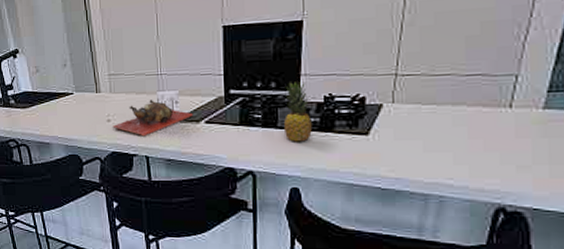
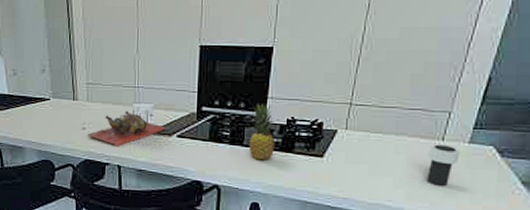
cup: none [493,112,533,159] -> present [426,144,460,186]

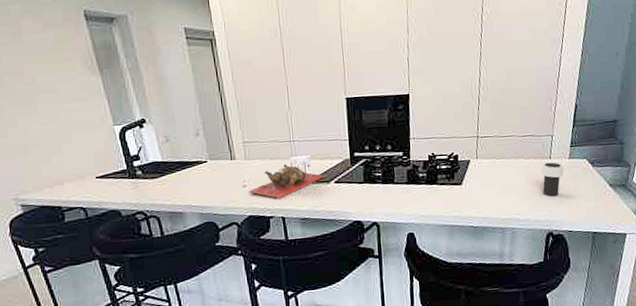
fruit: present [250,104,274,160] -> none [398,144,421,195]

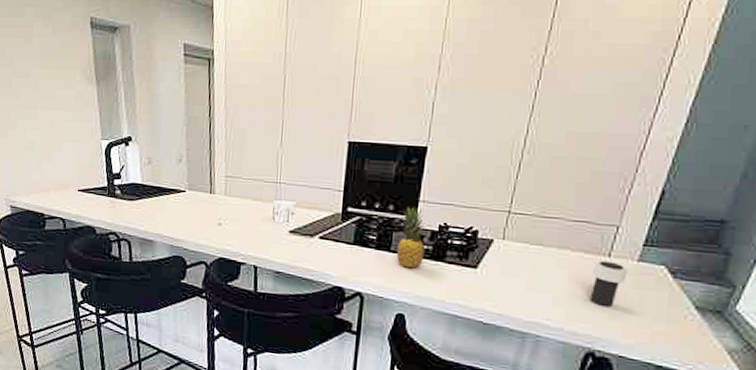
cutting board: present [247,164,324,199] -> none [222,208,309,245]
fruit: none [398,144,421,195] -> present [397,207,425,269]

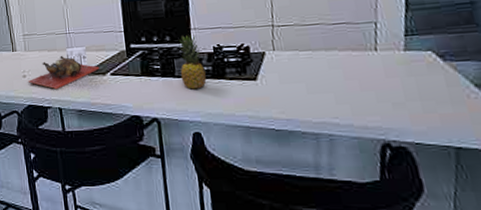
cutting board: none [222,208,309,245] -> present [27,56,100,90]
cup: present [589,260,628,307] -> none [363,55,399,97]

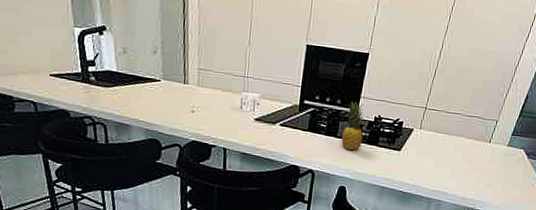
cutting board: present [27,56,100,90] -> none [195,98,271,130]

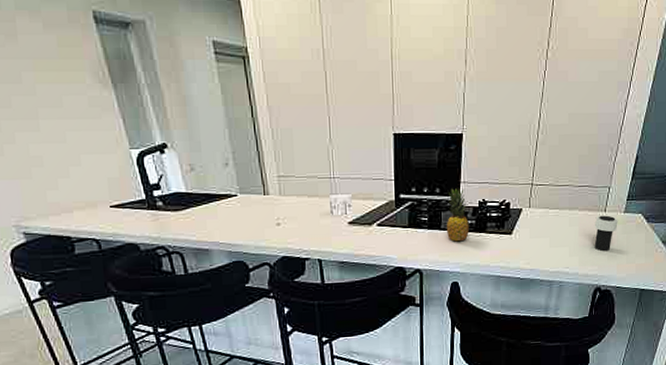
cup: none [475,145,501,178] -> present [594,215,618,251]

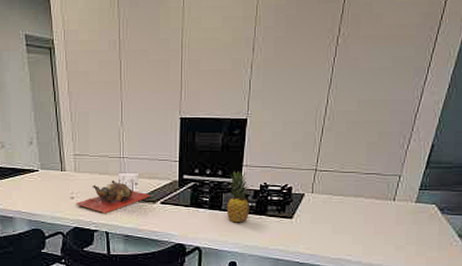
cutting board: none [281,203,366,240] -> present [75,181,151,214]
cup: present [594,215,618,251] -> none [380,204,408,240]

